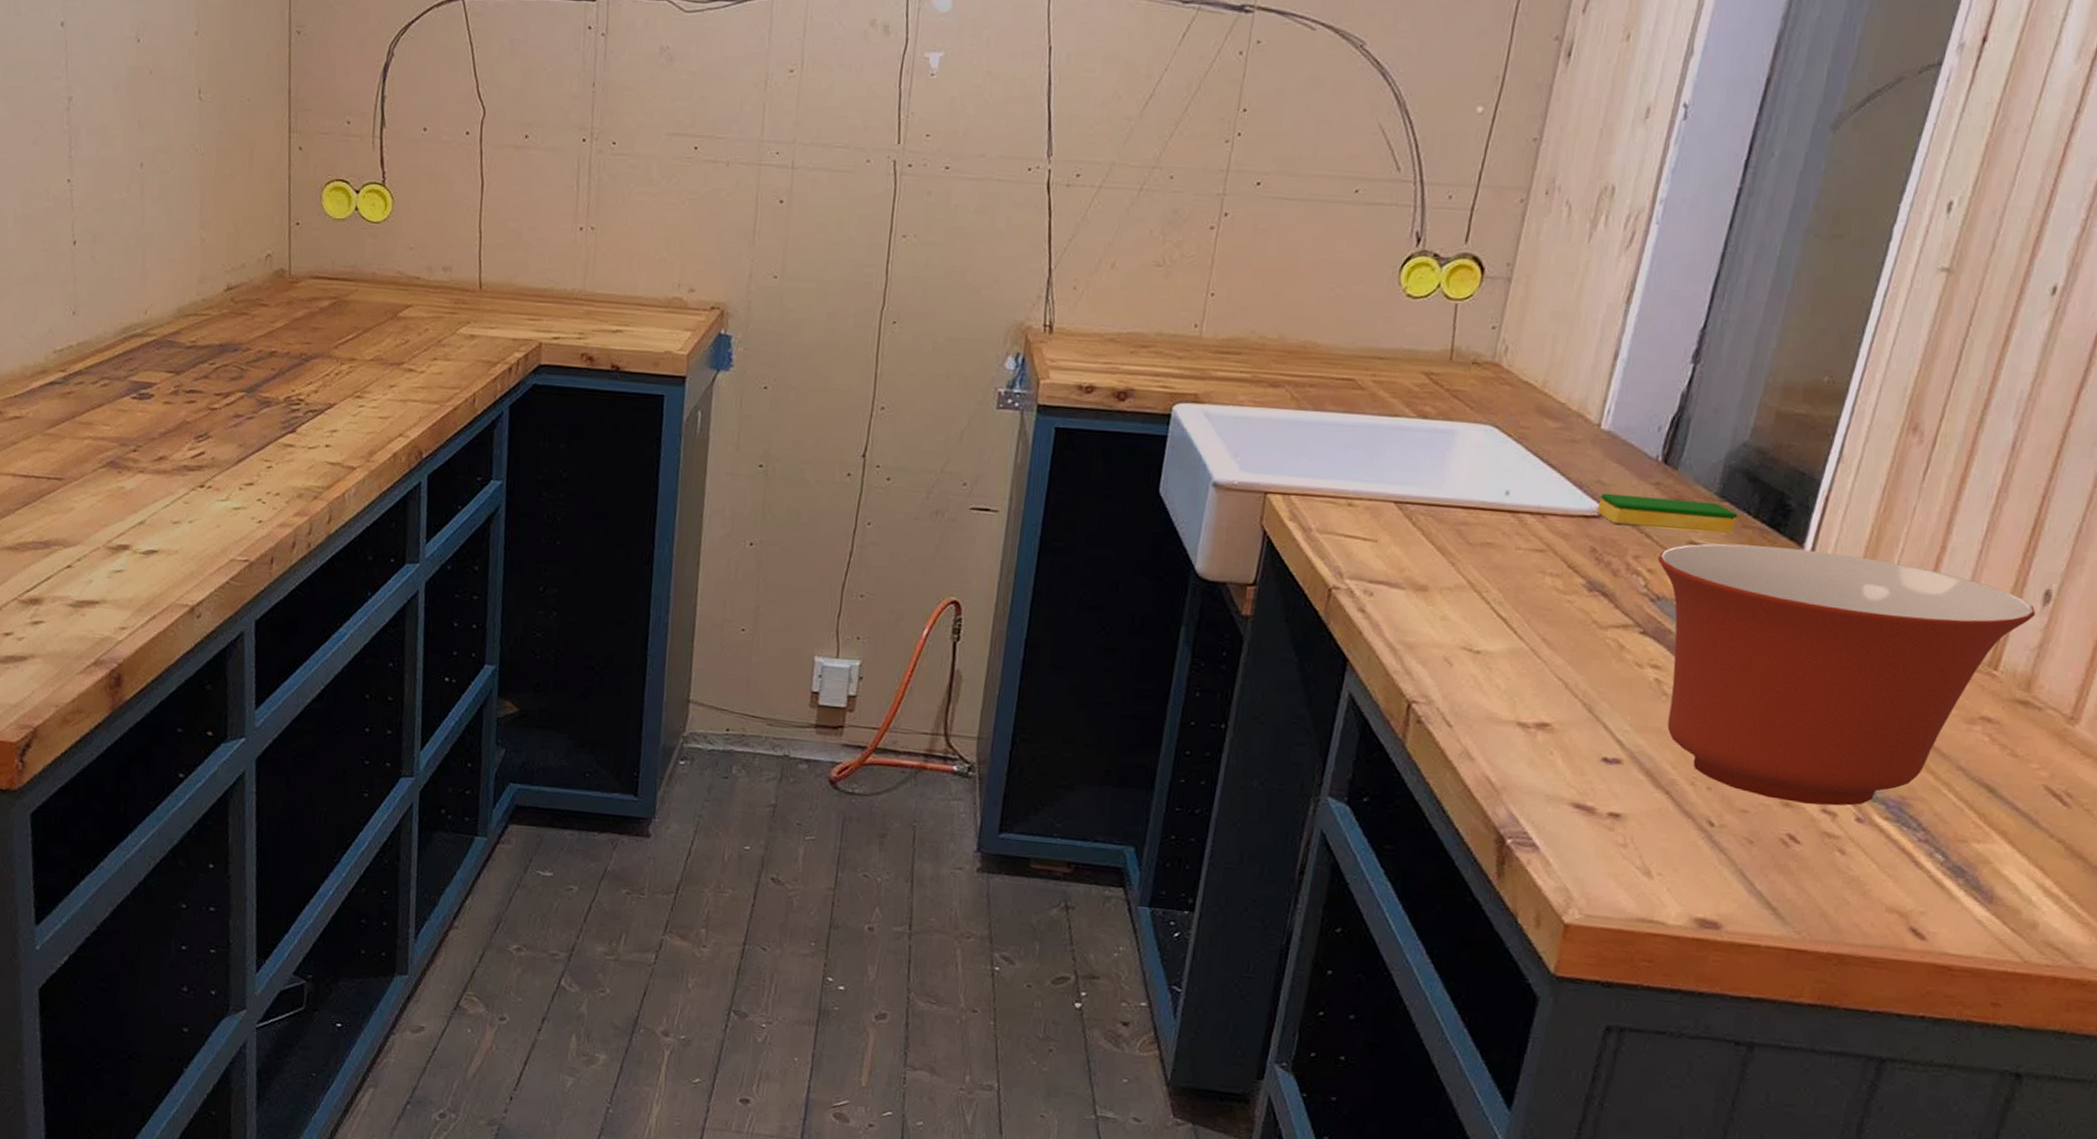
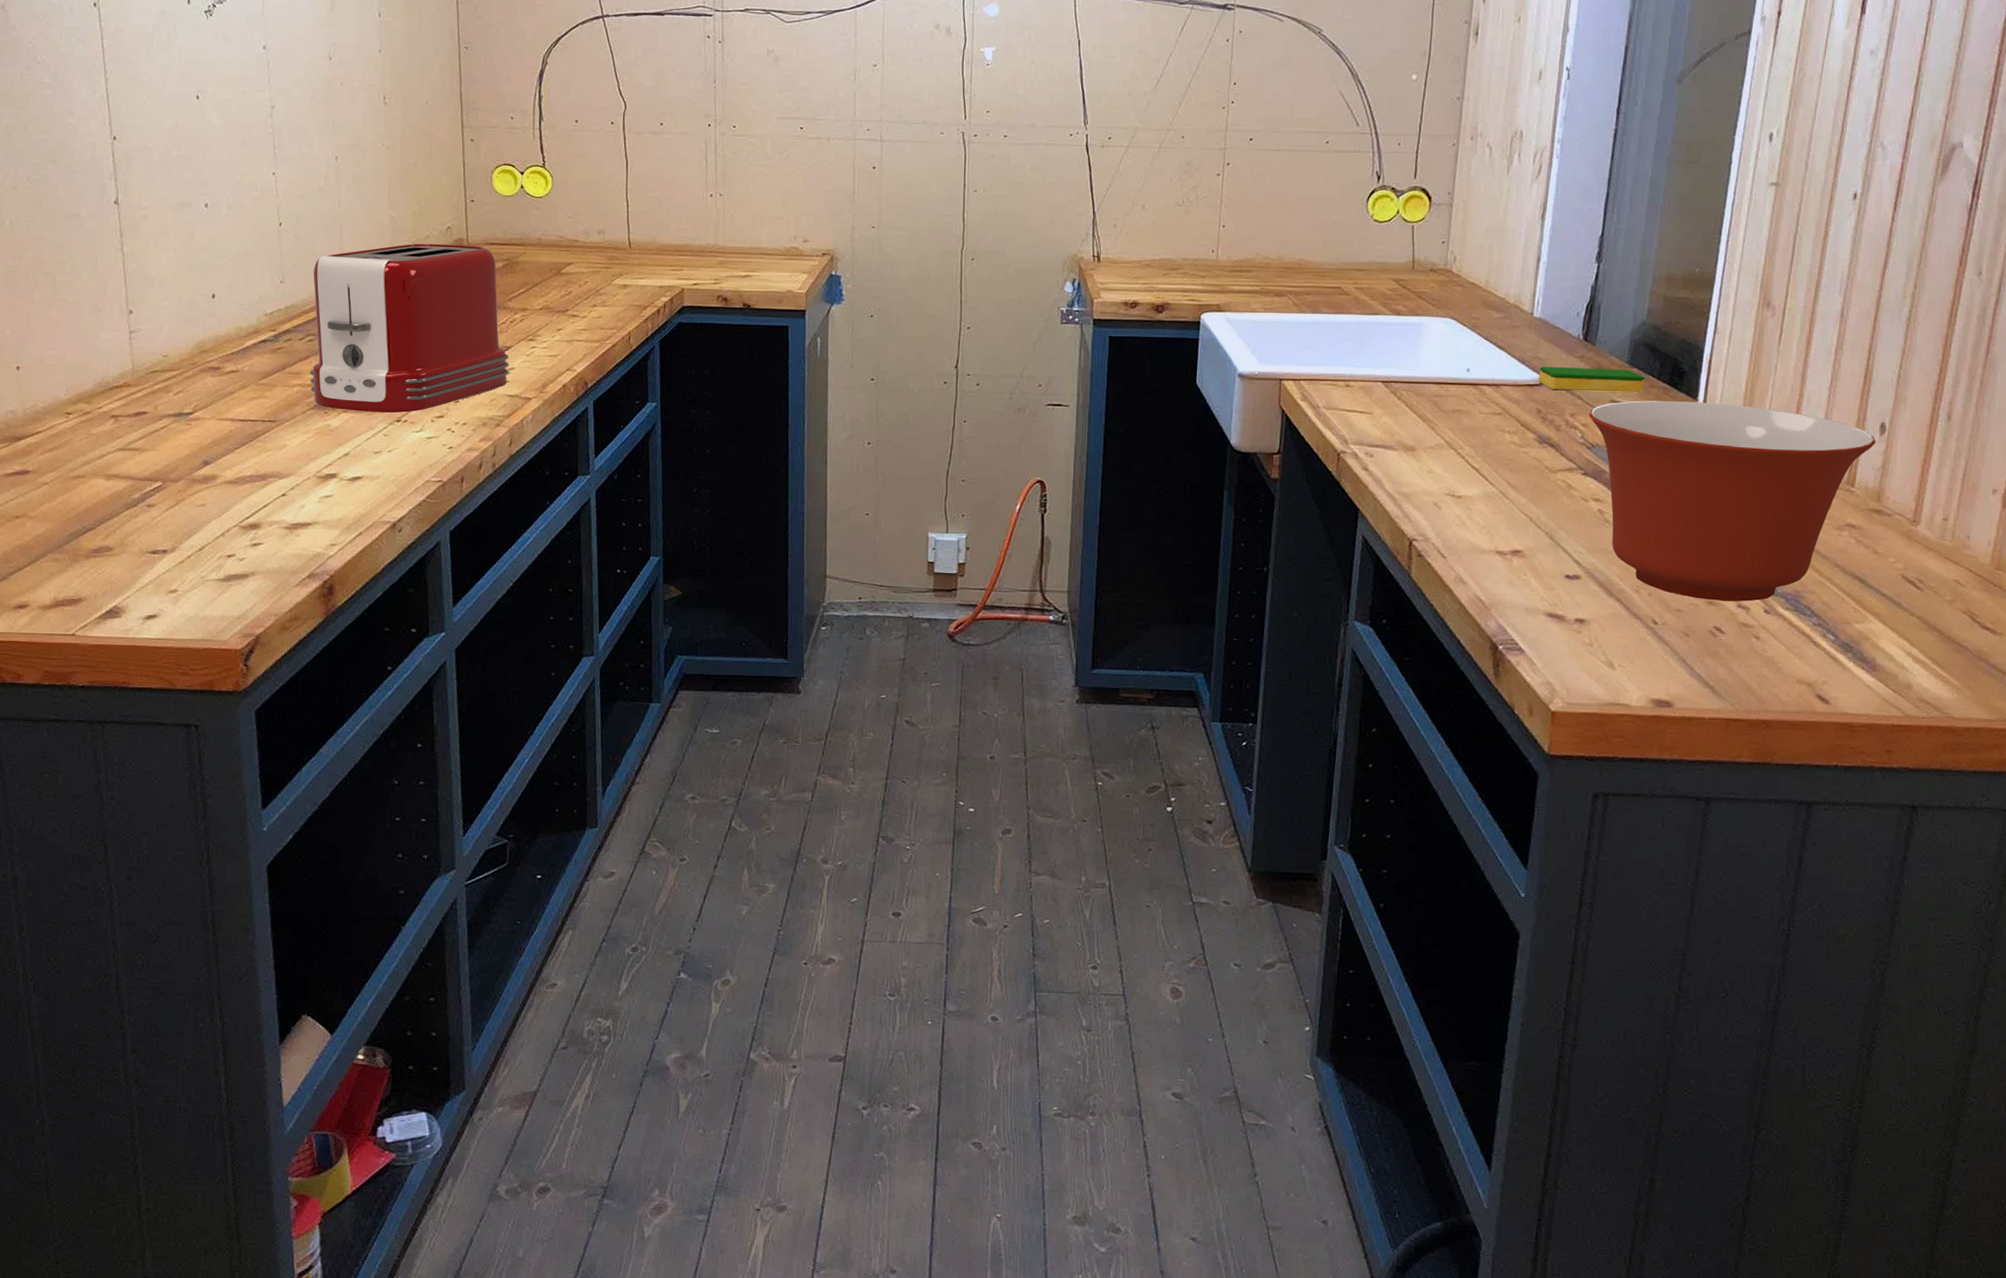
toaster: none [102,273,332,477] -> present [310,243,509,413]

